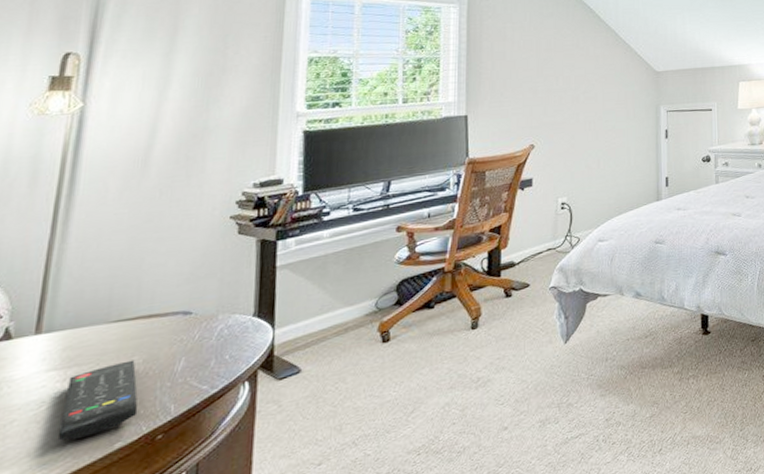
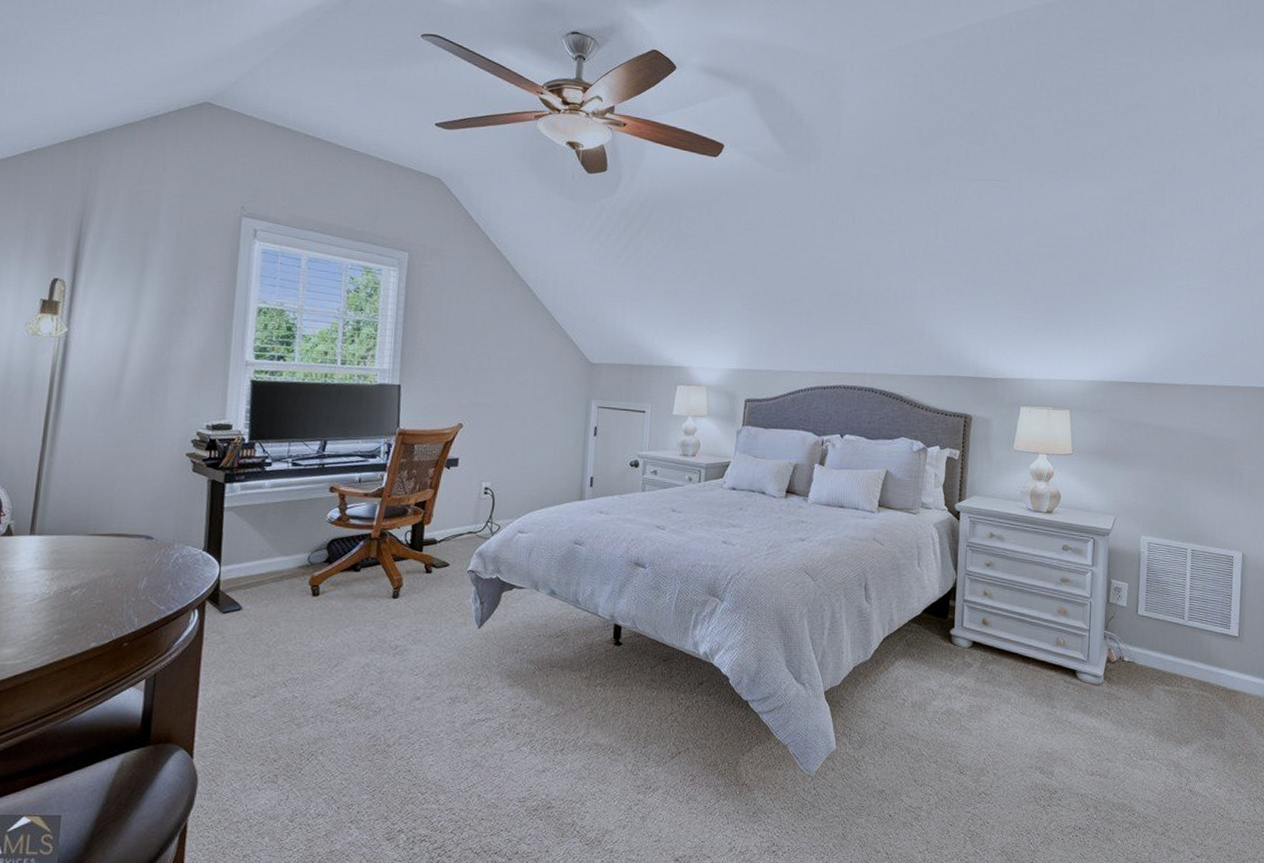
remote control: present [57,359,138,440] -> none [47,572,109,632]

